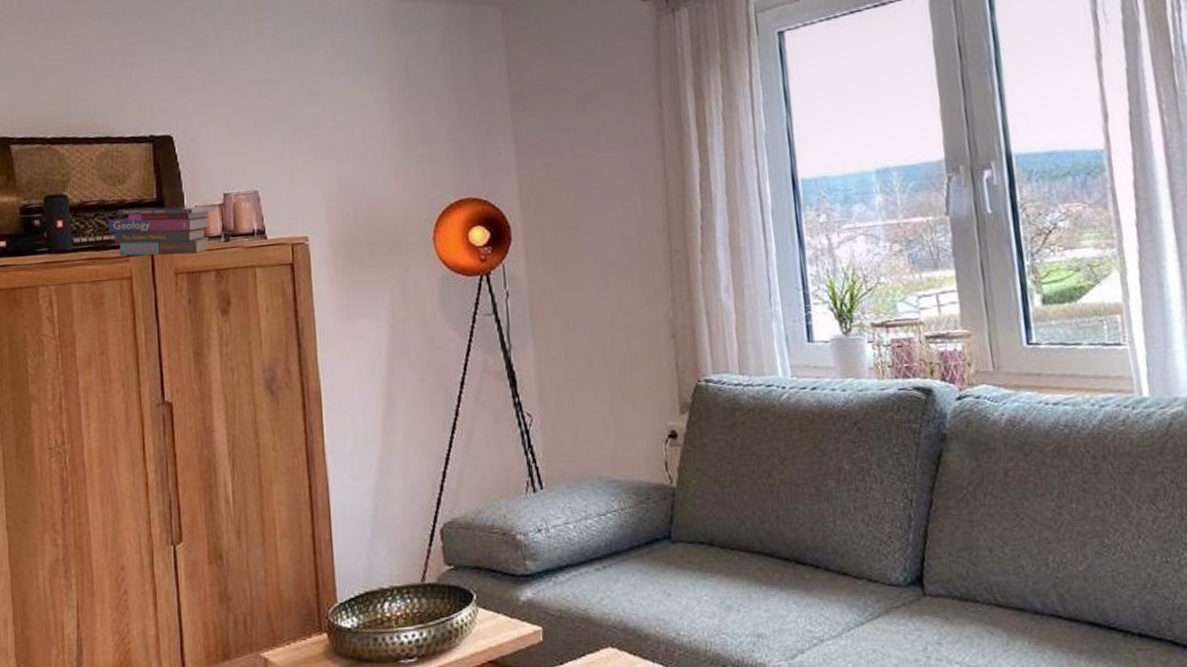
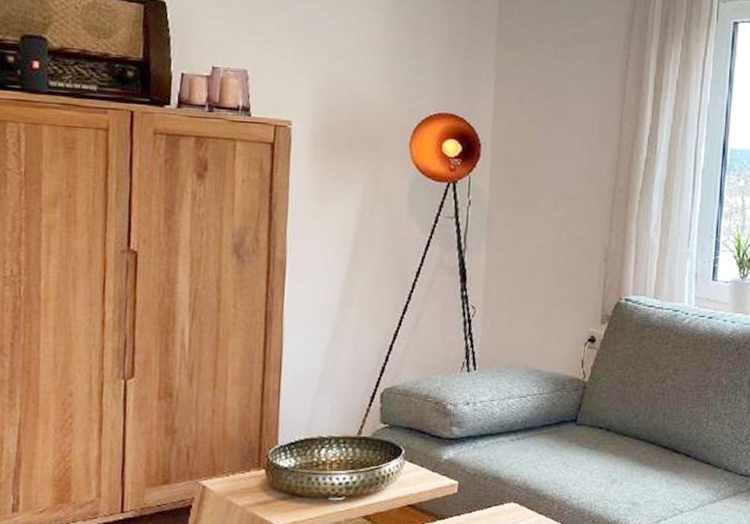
books: present [109,206,215,256] -> none [89,62,202,119]

